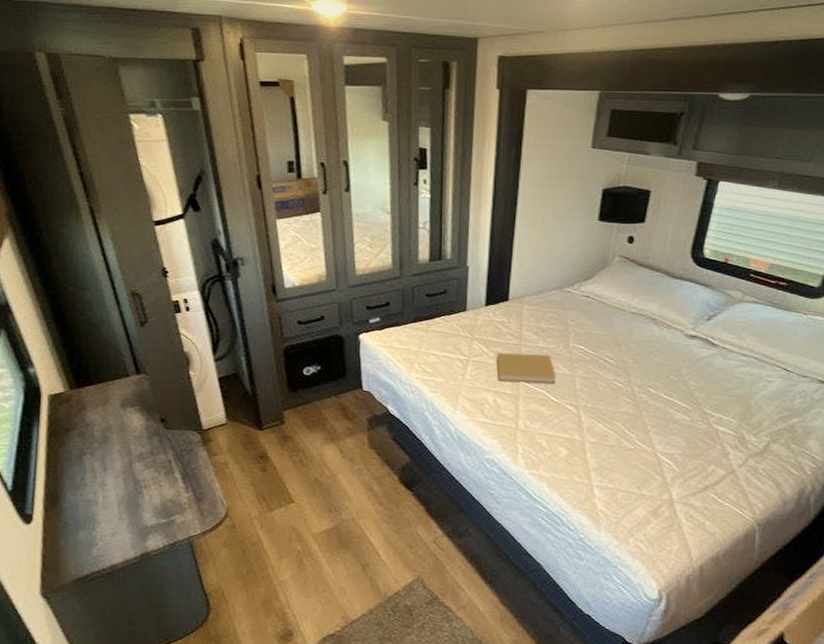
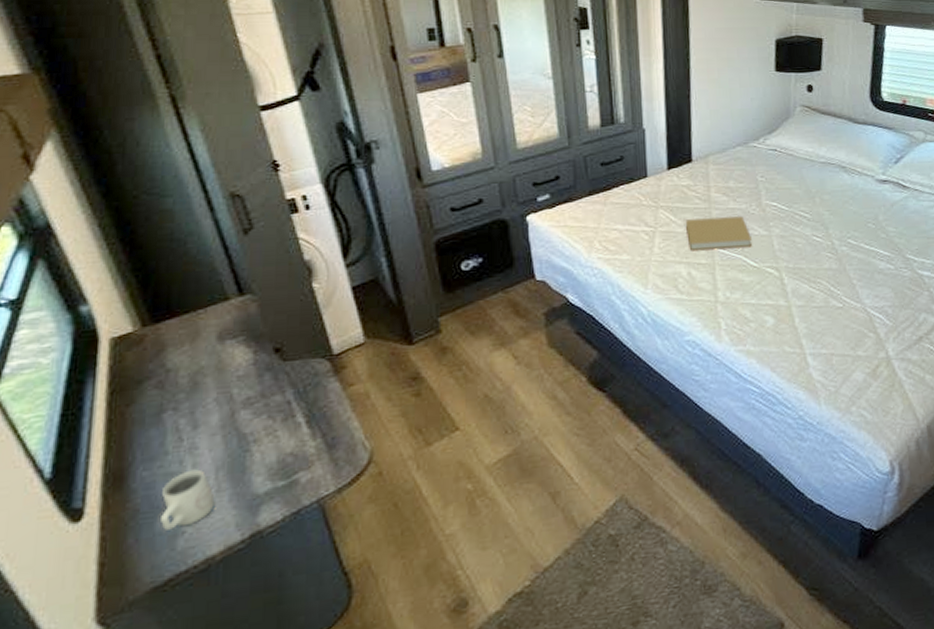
mug: none [81,500,118,541] -> present [159,469,215,531]

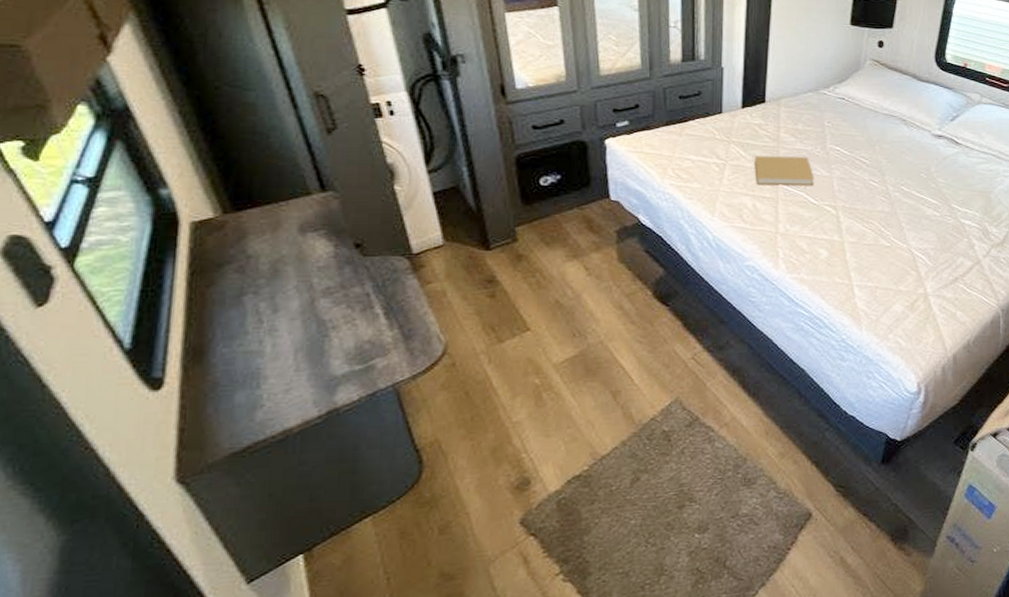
mug: present [159,469,215,531] -> none [238,349,293,403]

